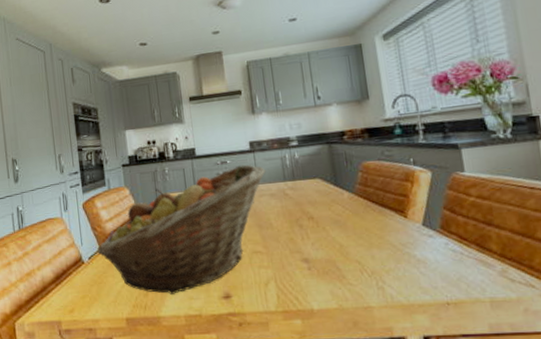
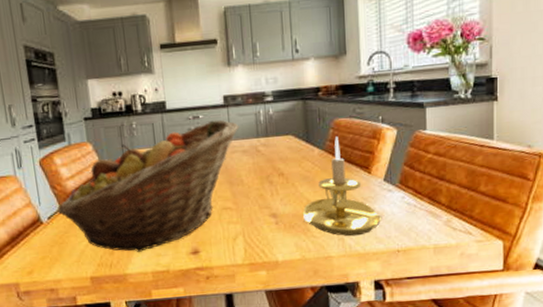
candle holder: none [336,179,425,285] -> present [303,136,382,237]

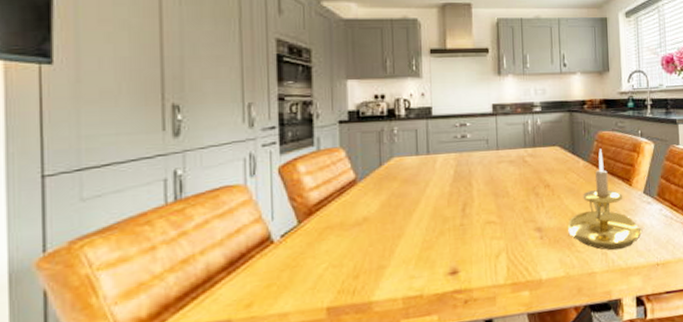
fruit basket: present [57,120,239,252] -> none [293,128,507,275]

